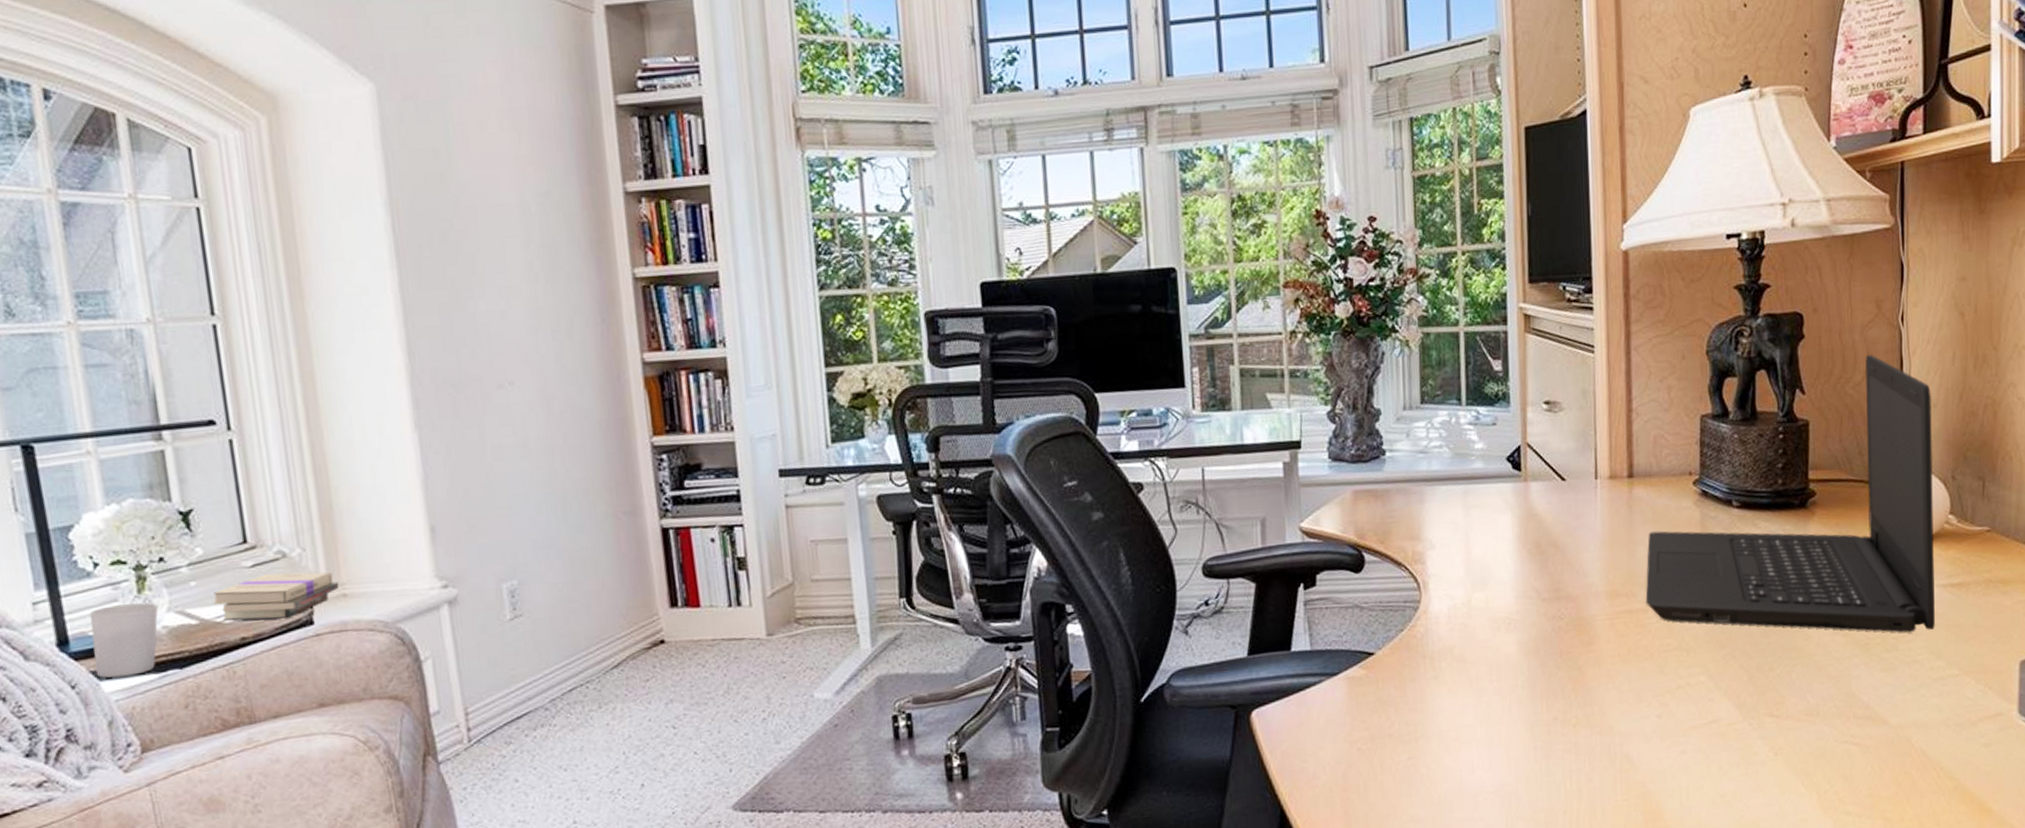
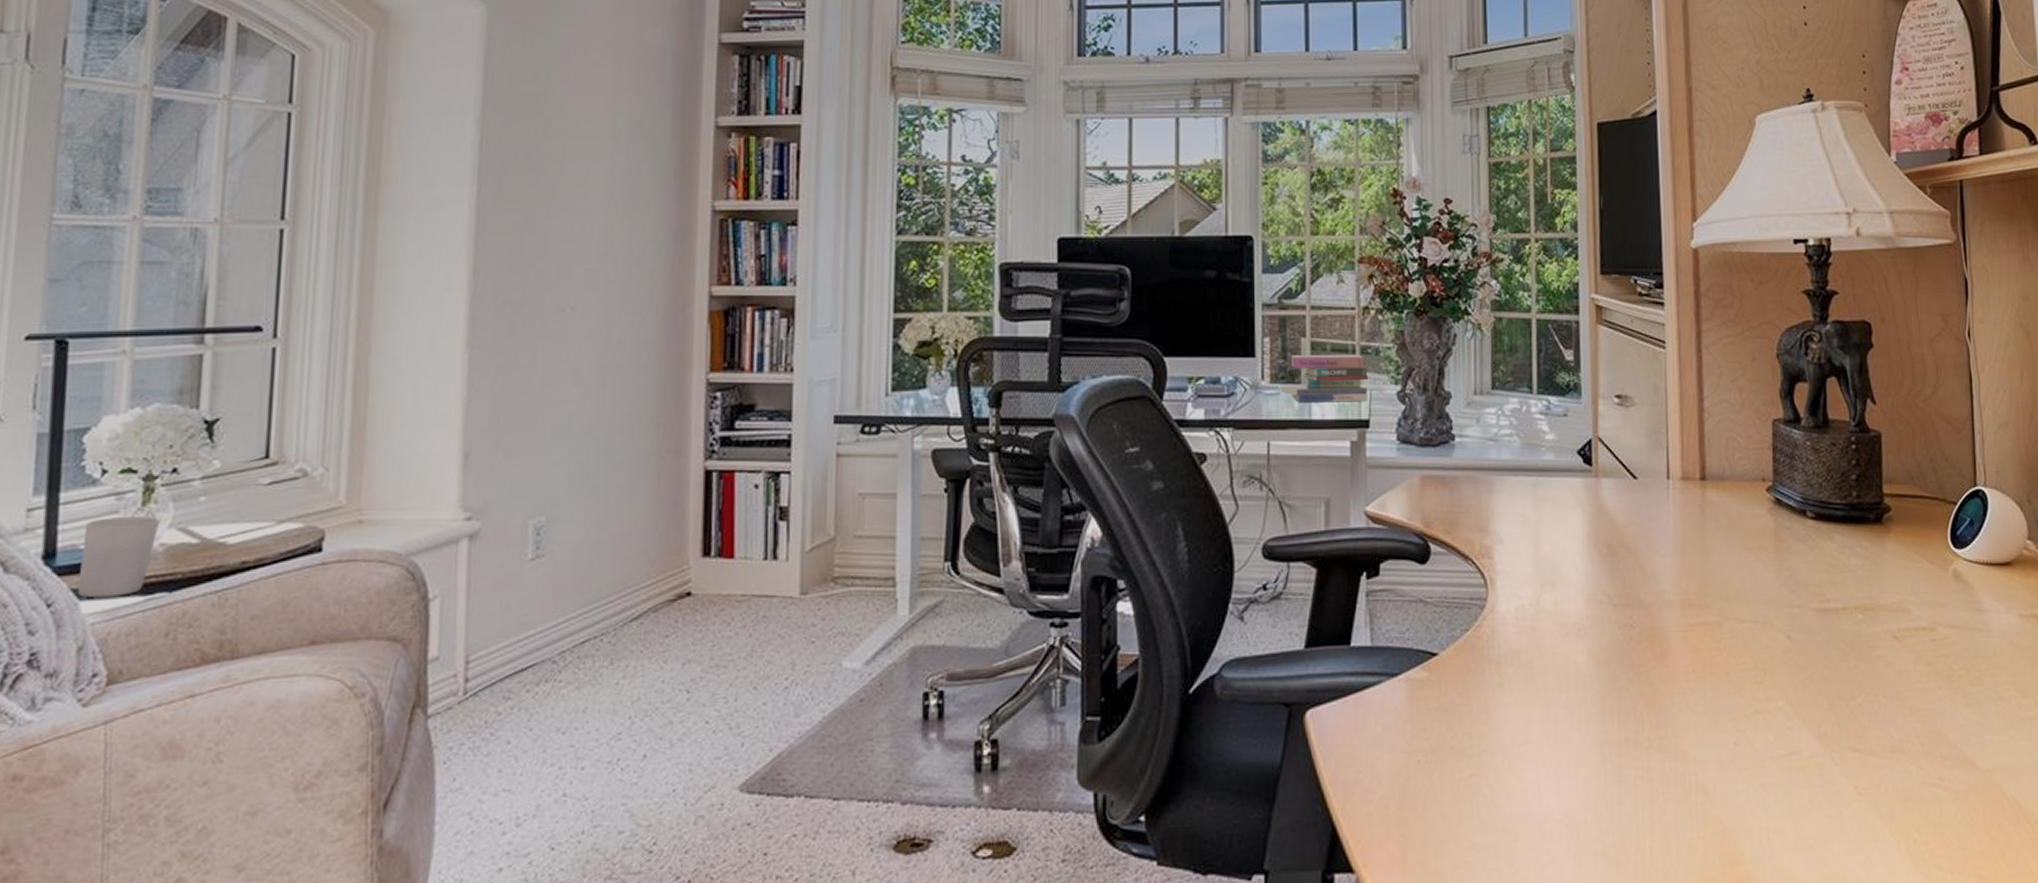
books: present [213,572,340,622] -> none [220,492,357,544]
books: none [1212,378,1299,428] -> present [1281,354,1369,403]
laptop: present [1645,354,1935,632] -> none [1720,368,2020,665]

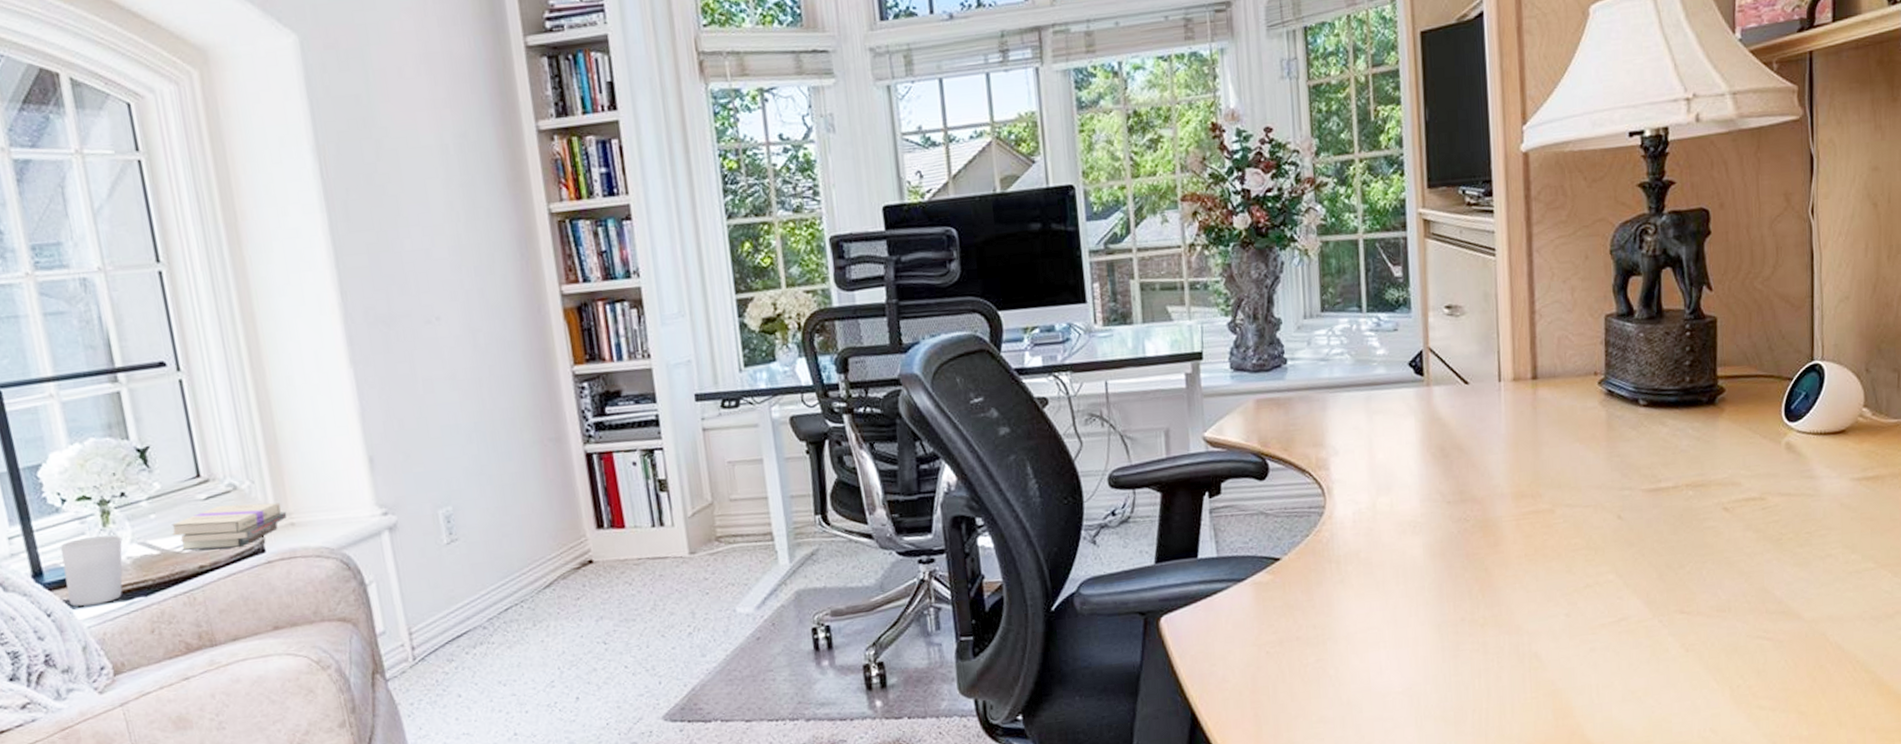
books: none [220,492,357,544] -> present [172,502,287,551]
books: present [1281,354,1369,403] -> none [1114,291,1200,341]

